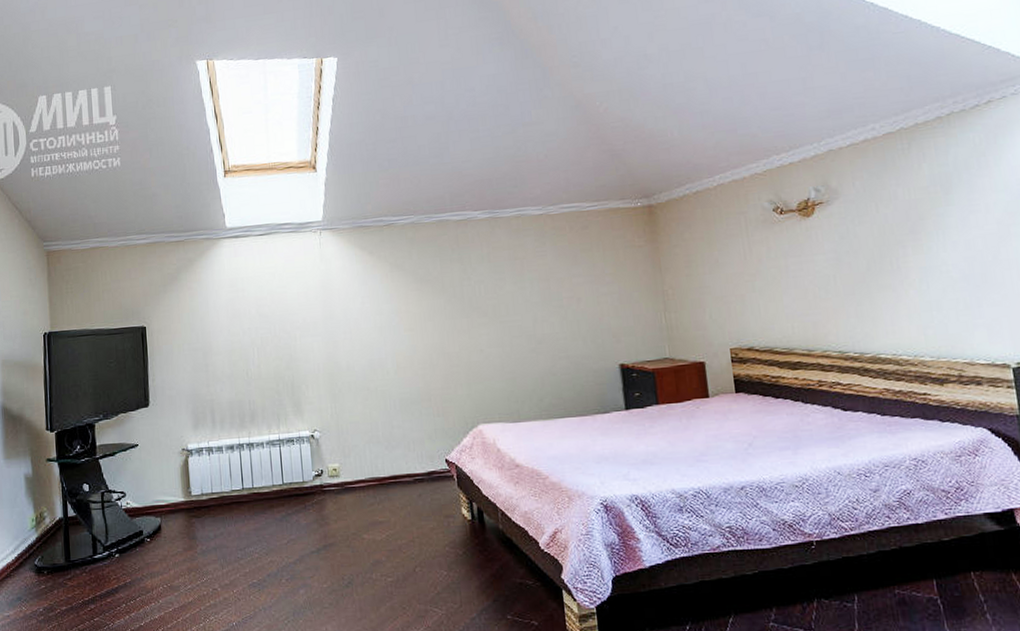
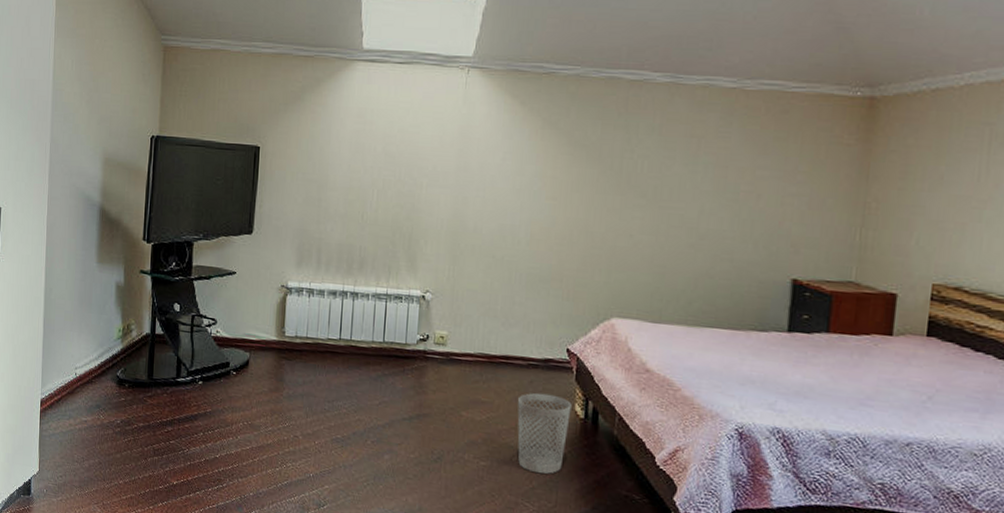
wastebasket: none [410,503,460,579] -> present [517,392,572,474]

